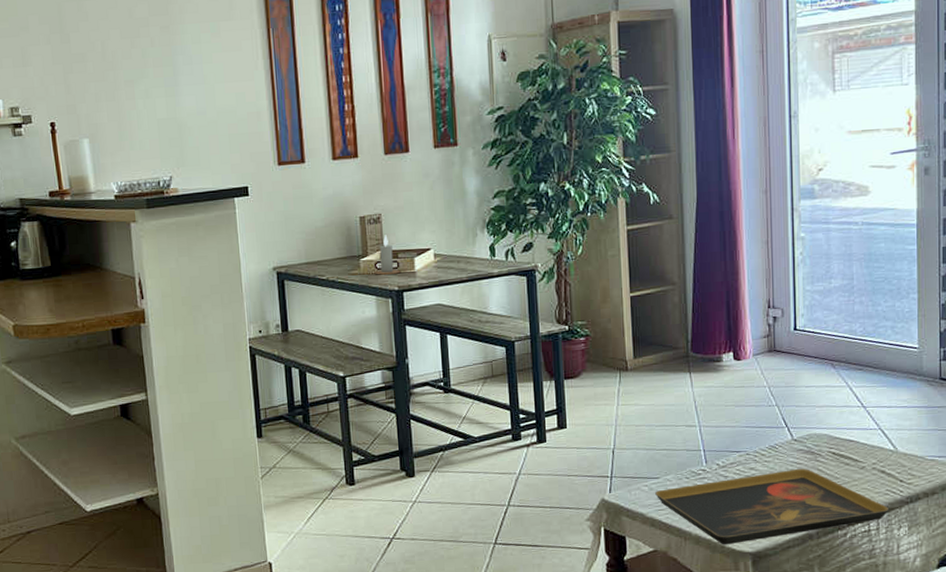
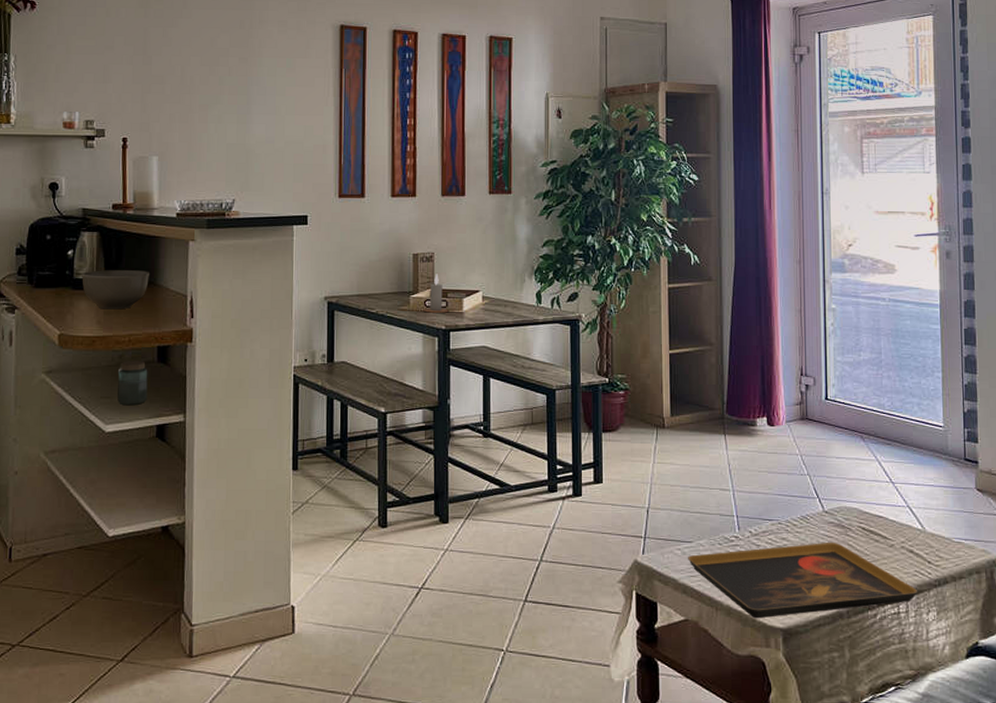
bowl: none [28,256,96,298] -> present [81,269,150,310]
peanut butter: none [75,344,108,389] -> present [117,361,148,406]

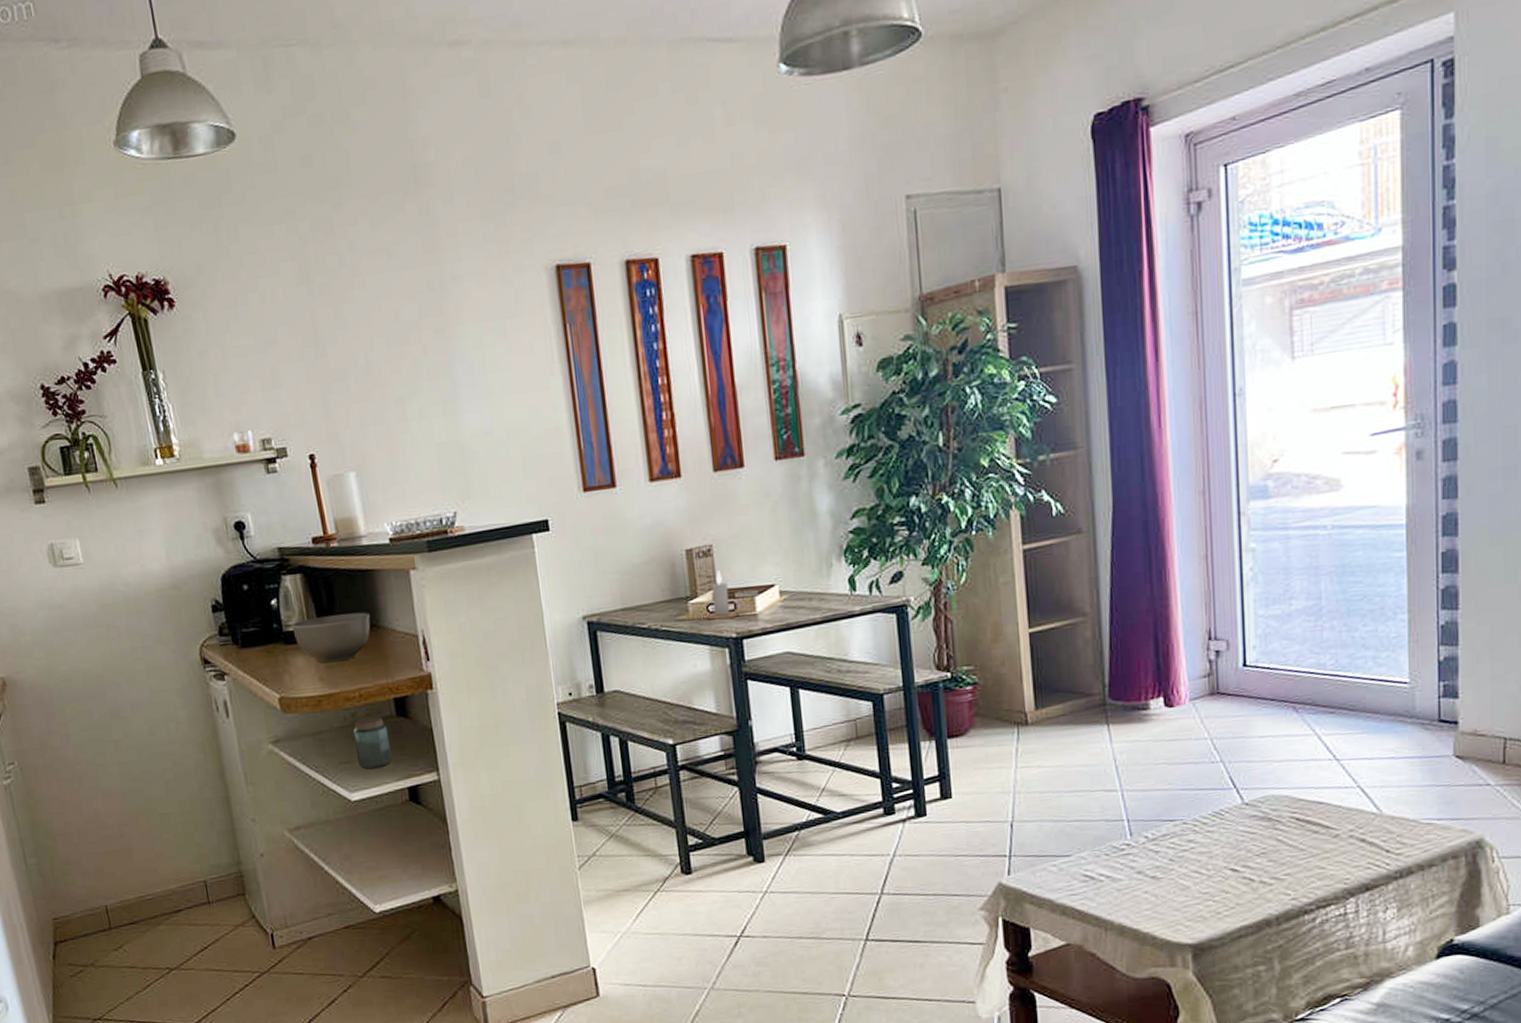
decorative tray: present [688,541,917,619] -> none [1066,838,1371,936]

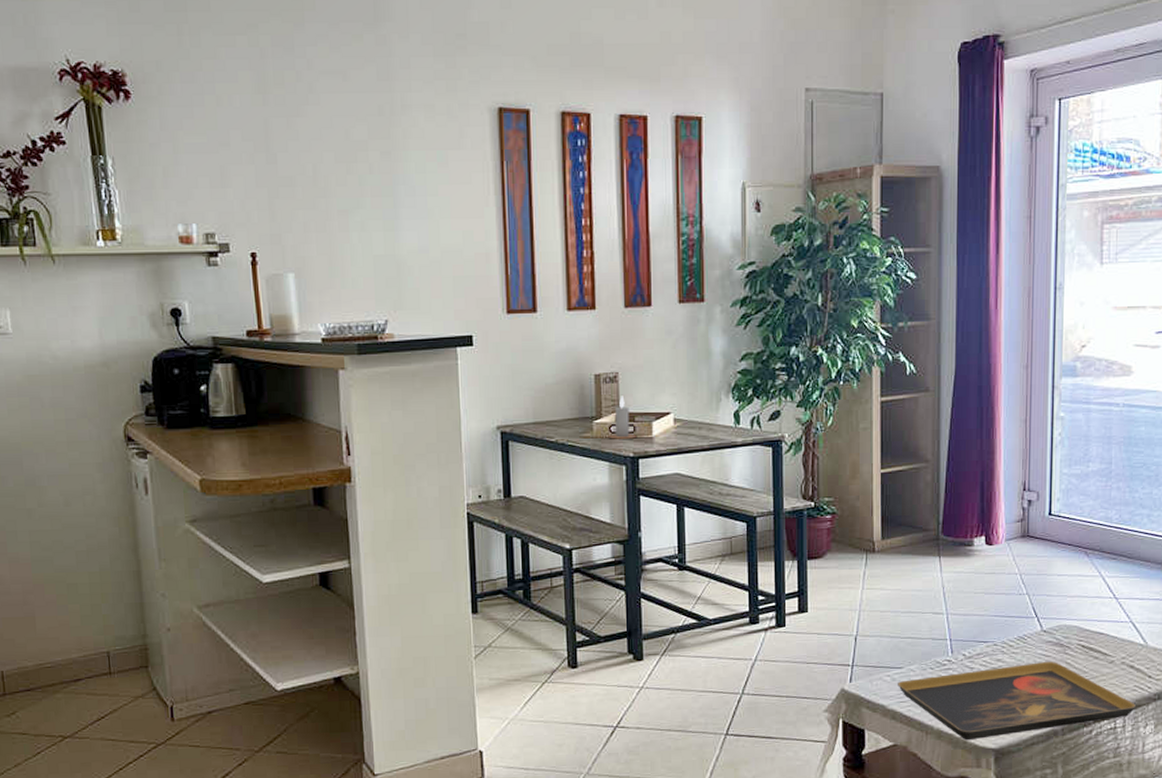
bowl: present [292,612,371,664] -> none [219,404,298,450]
peanut butter: present [353,717,392,770] -> none [270,505,306,554]
decorative tray: none [1066,838,1371,936] -> present [898,661,1136,741]

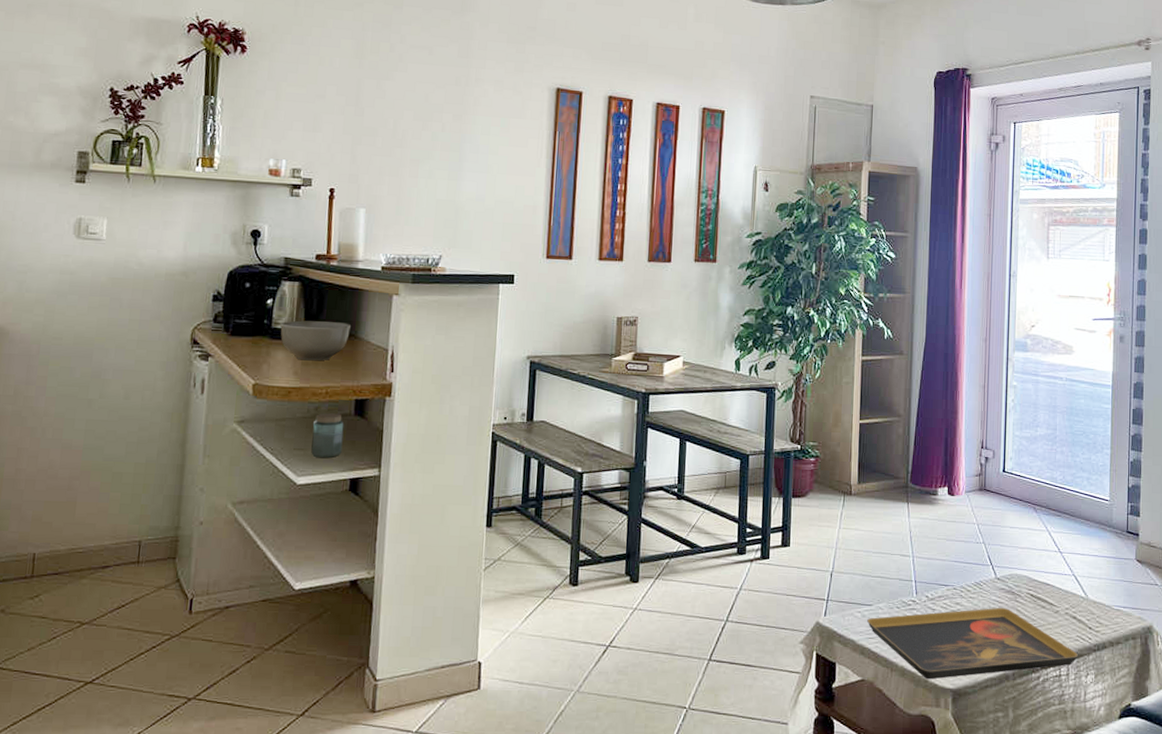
bowl: none [219,404,298,450] -> present [280,320,352,361]
peanut butter: none [270,505,306,554] -> present [311,413,344,459]
candle: present [608,395,638,439] -> none [624,337,650,377]

